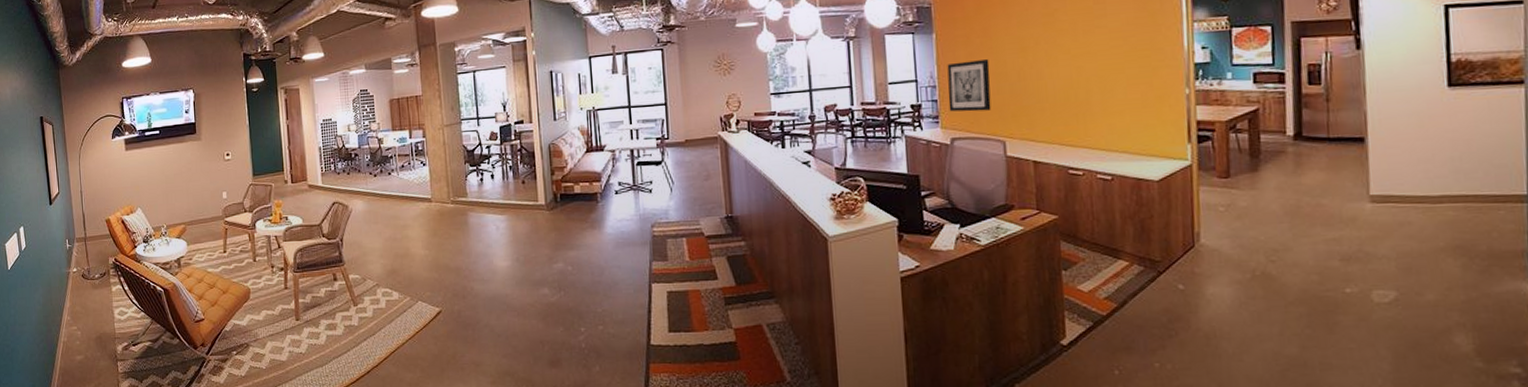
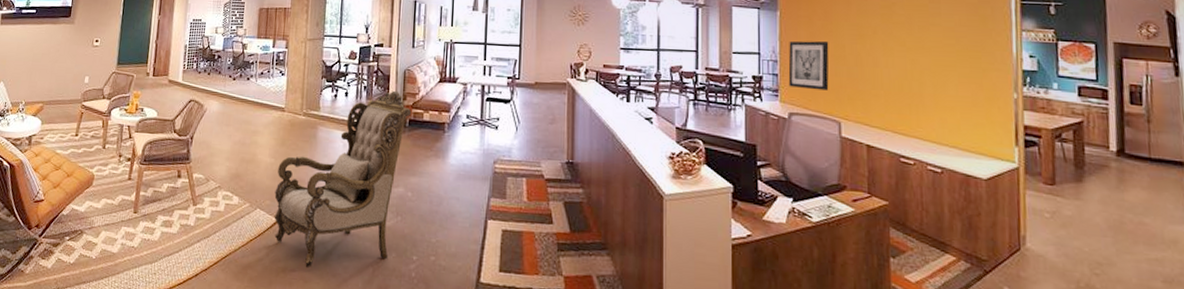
armchair: none [433,166,562,353] -> present [274,90,412,269]

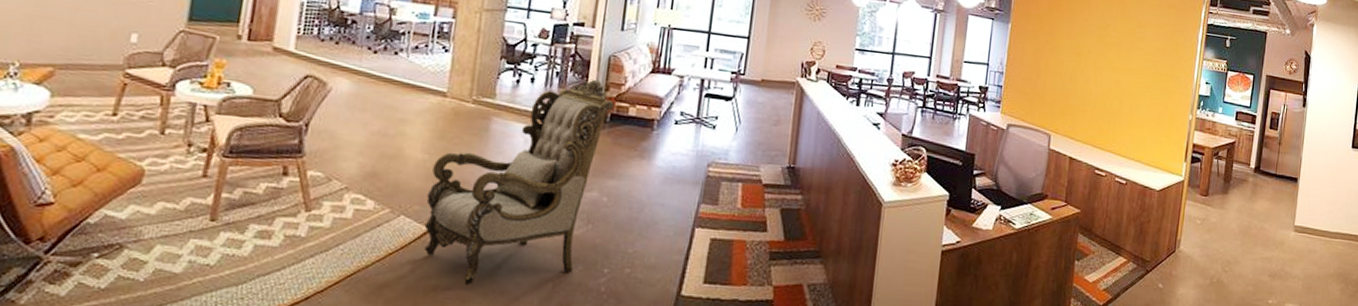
wall art: present [788,40,829,91] -> none [1010,54,1050,105]

